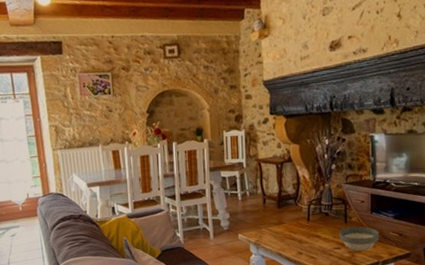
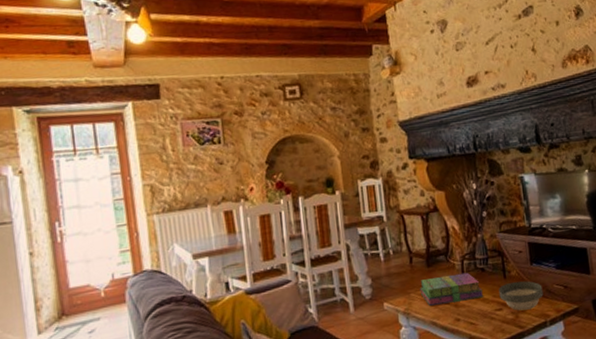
books: none [269,215,325,240] -> present [419,272,484,306]

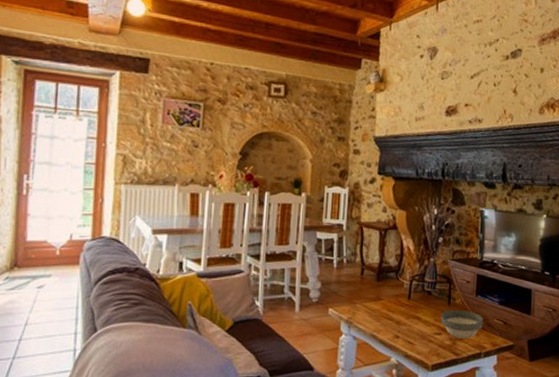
books: present [419,272,484,306] -> none [365,292,427,320]

